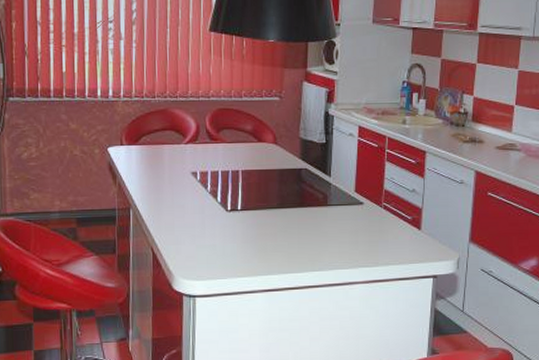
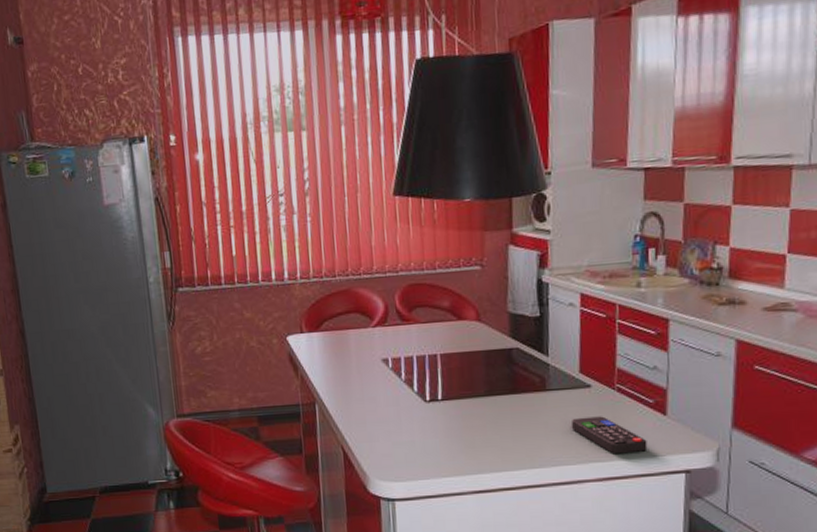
remote control: none [346,229,405,261] -> present [571,416,648,455]

